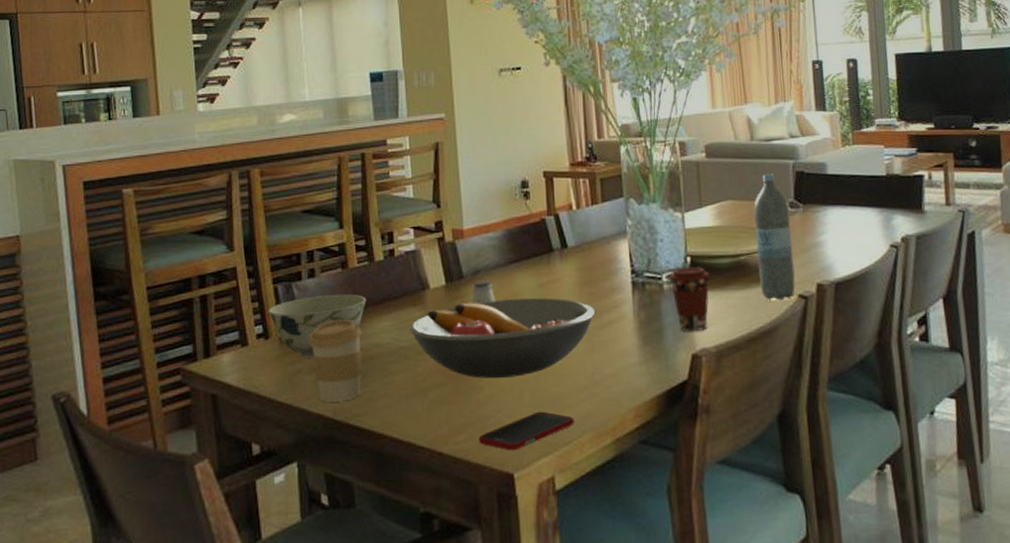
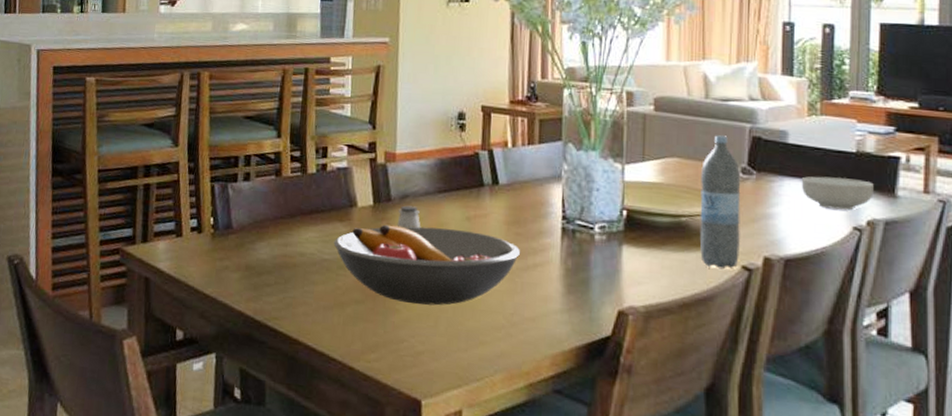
bowl: present [268,294,367,359] -> none [203,199,296,258]
coffee cup: present [309,319,362,402] -> none [238,224,288,303]
cell phone: present [479,411,574,451] -> none [390,343,488,378]
coffee cup: present [668,267,711,332] -> none [601,220,647,288]
cereal bowl: none [842,200,905,231] -> present [801,176,874,211]

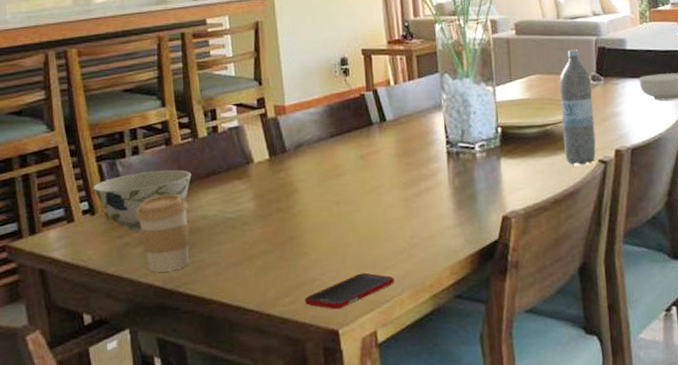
bowl: none [203,199,296,258] -> present [93,169,192,233]
coffee cup: none [238,224,288,303] -> present [135,193,190,272]
fruit bowl: present [333,224,521,306] -> none [235,168,413,245]
cell phone: none [390,343,488,378] -> present [305,273,394,310]
saltshaker: present [396,205,421,229] -> none [294,153,319,177]

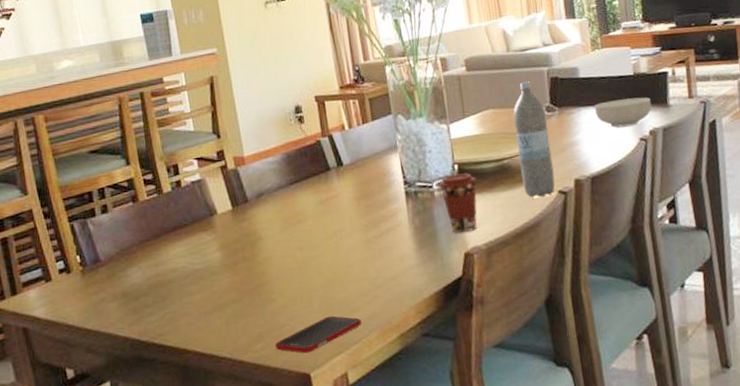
bowl: present [93,169,192,233] -> none [67,225,159,288]
coffee cup: present [135,193,190,272] -> none [108,248,163,326]
coffee cup: none [480,137,520,196] -> present [438,173,478,233]

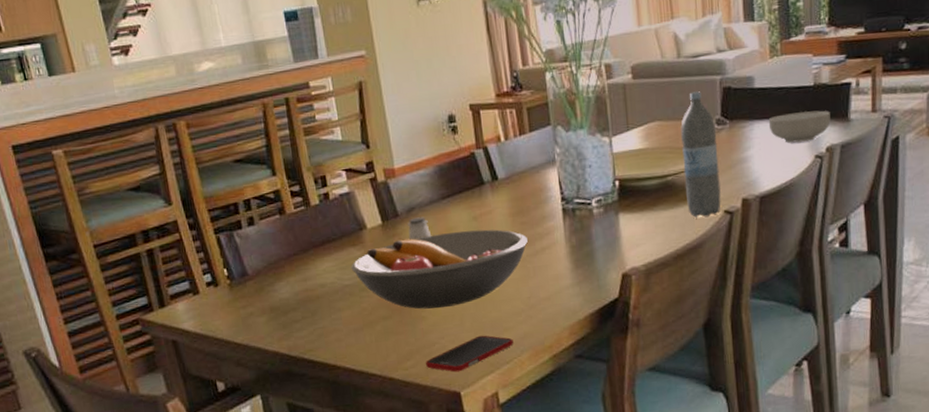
fruit bowl: none [201,212,374,292] -> present [351,229,529,309]
saltshaker: none [256,202,281,225] -> present [407,217,432,241]
coffee cup: present [438,173,478,233] -> none [597,190,639,253]

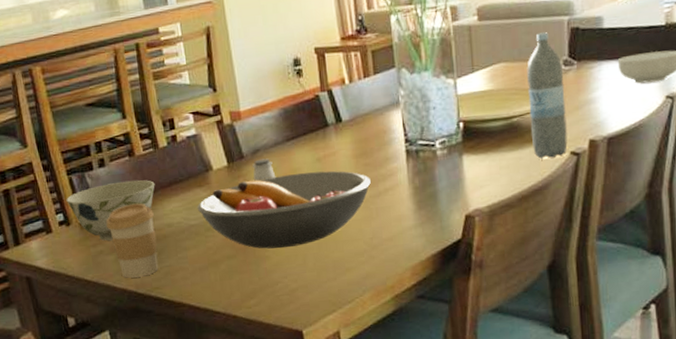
bowl: none [214,239,307,302] -> present [66,180,155,241]
coffee cup: none [256,263,312,340] -> present [106,203,159,278]
cell phone: present [426,335,514,372] -> none [269,275,356,311]

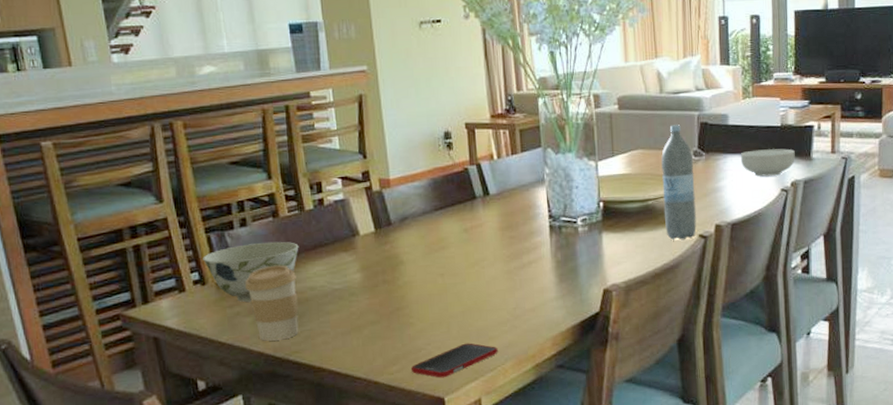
fruit bowl: present [197,171,372,249] -> none [341,241,516,316]
saltshaker: present [252,158,276,182] -> none [399,226,423,249]
cell phone: none [269,275,356,311] -> present [411,343,498,378]

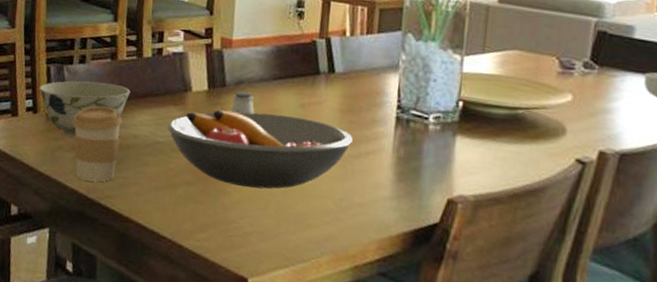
fruit bowl: none [341,241,516,316] -> present [167,109,354,189]
saltshaker: none [399,226,423,249] -> present [230,91,255,115]
cell phone: present [411,343,498,378] -> none [219,225,316,258]
water bottle: present [661,125,696,240] -> none [534,28,583,162]

